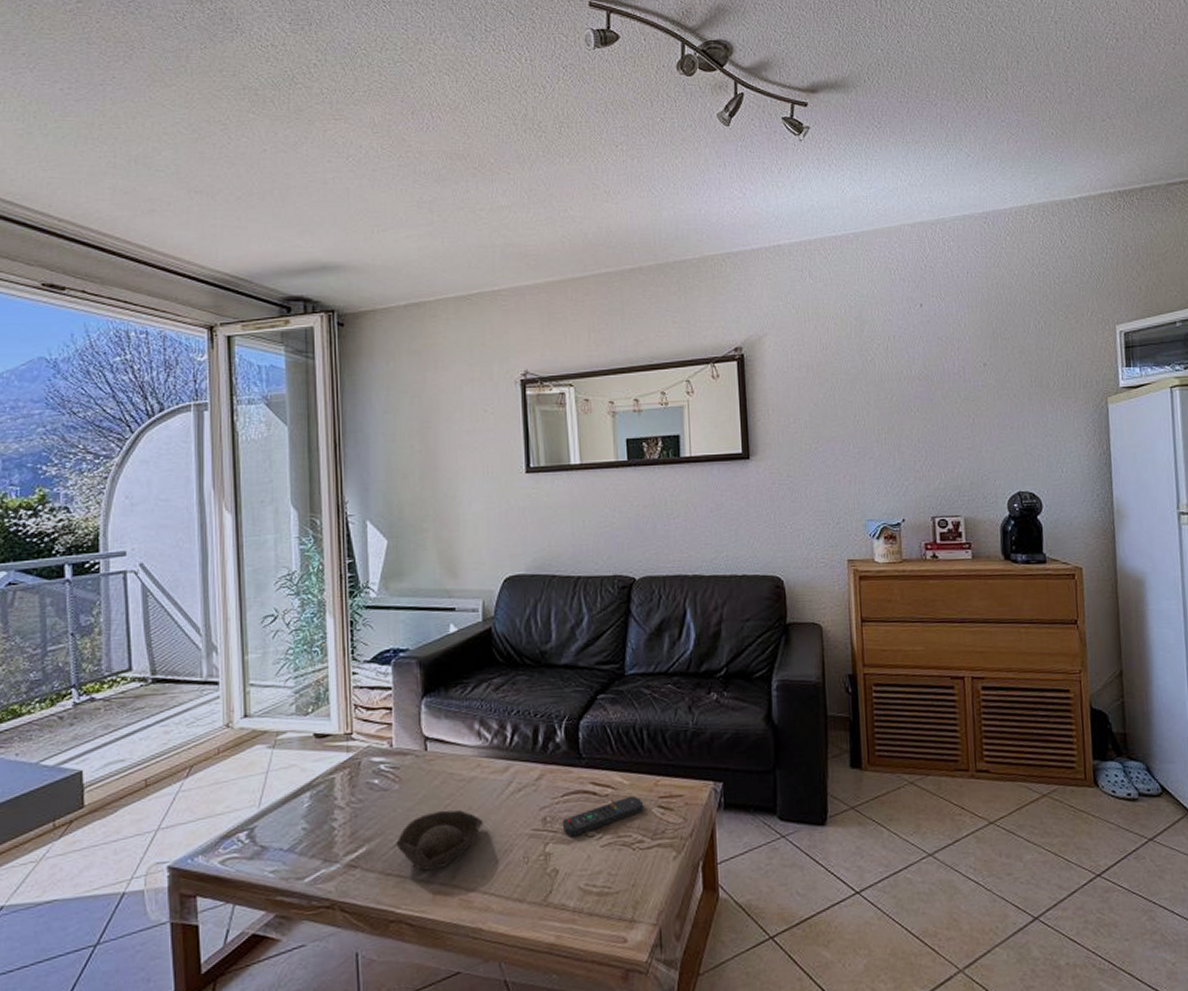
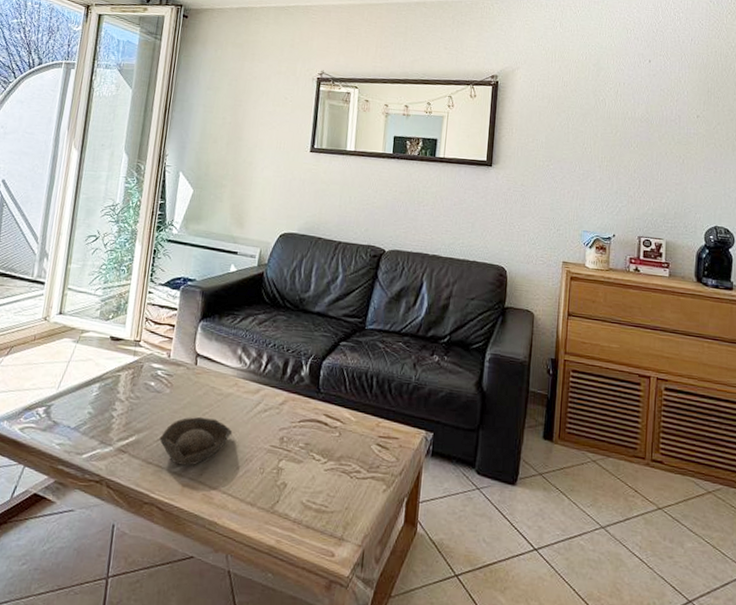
remote control: present [562,795,644,837] -> none [295,431,365,458]

